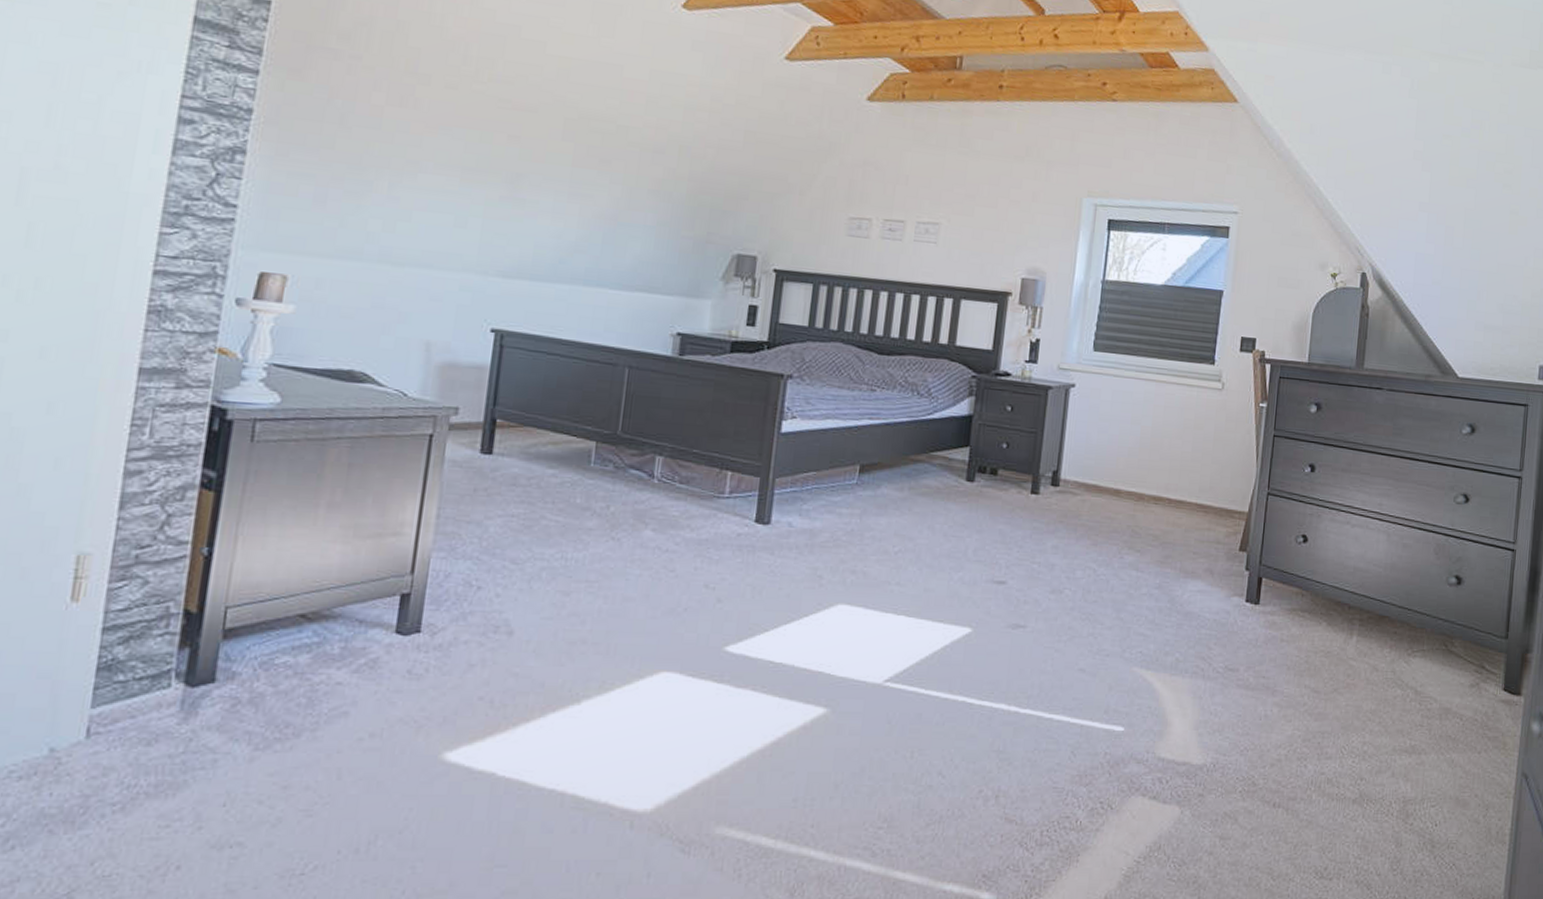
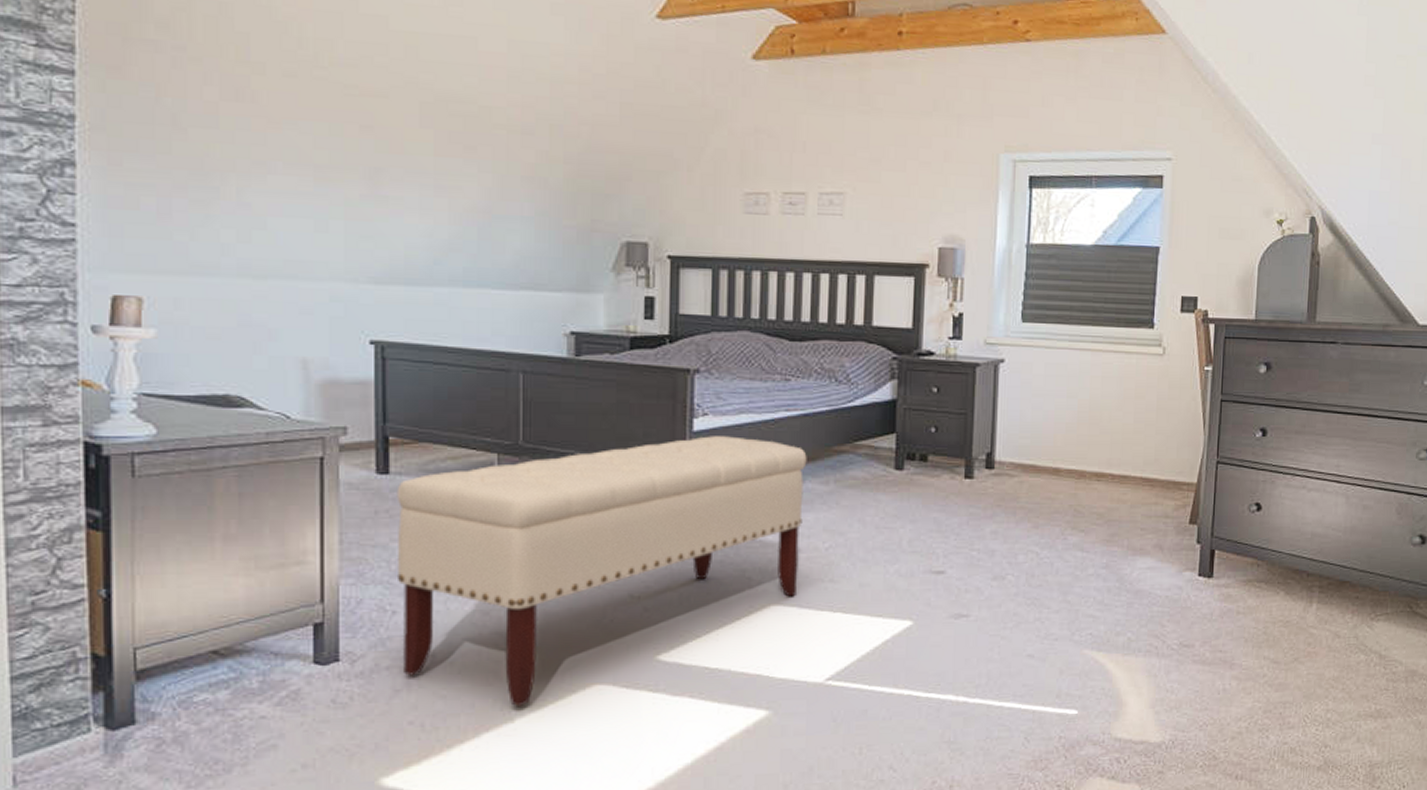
bench: none [480,438,885,688] -> present [396,436,807,706]

